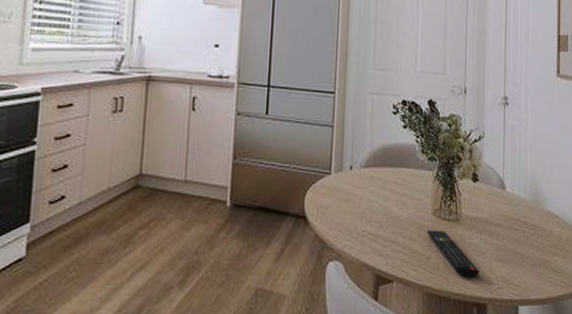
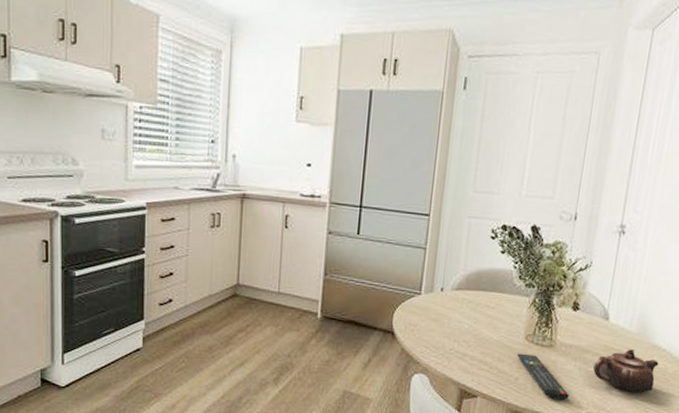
teapot: none [498,218,554,263] -> present [593,349,659,394]

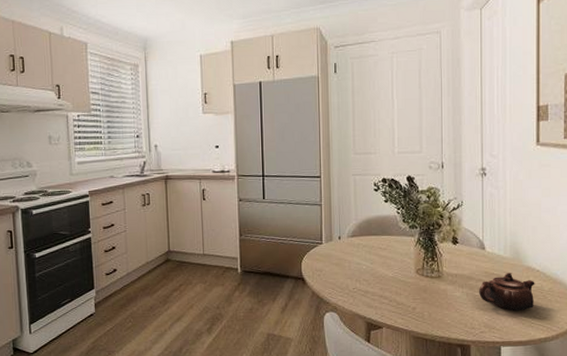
remote control: present [517,353,569,401] -> none [411,285,462,324]

